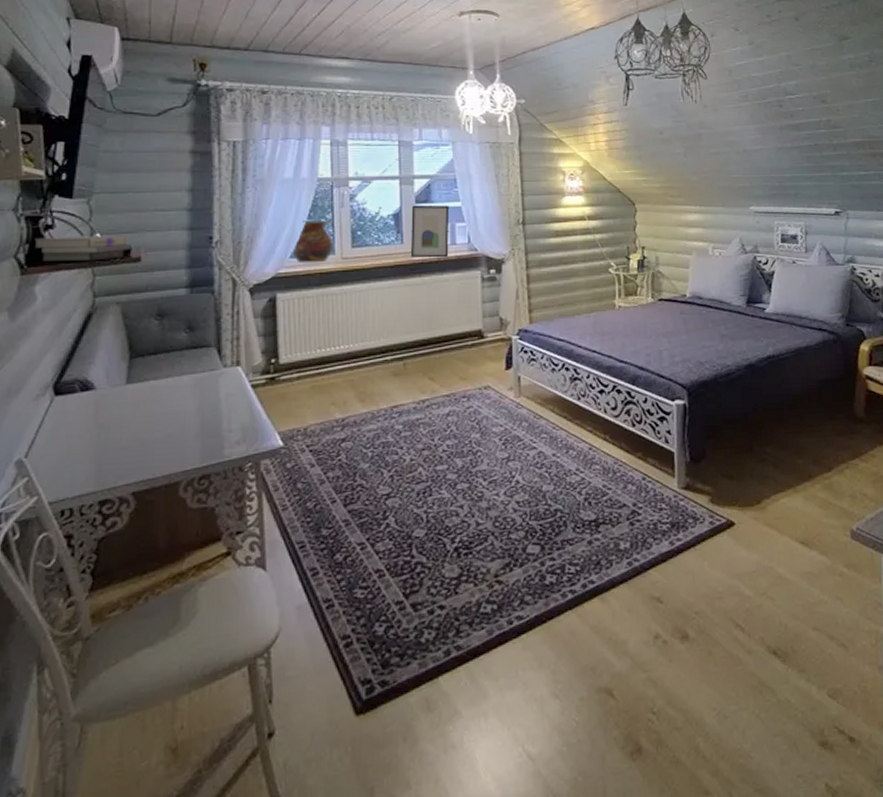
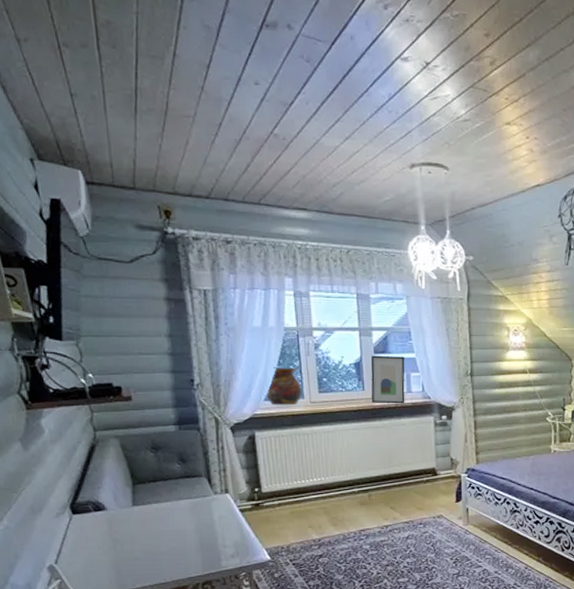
books: present [34,235,132,262] -> none [33,376,123,399]

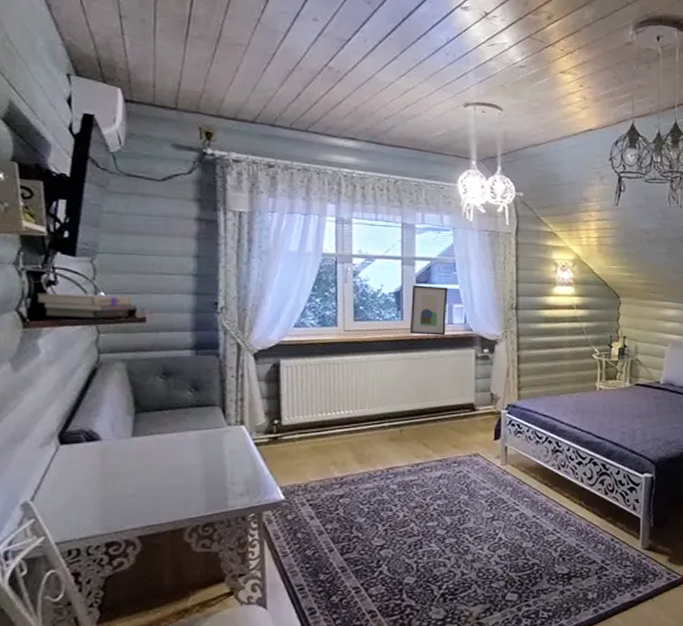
books: none [33,376,123,399] -> present [36,293,137,319]
vase: present [265,367,302,406] -> none [295,293,336,334]

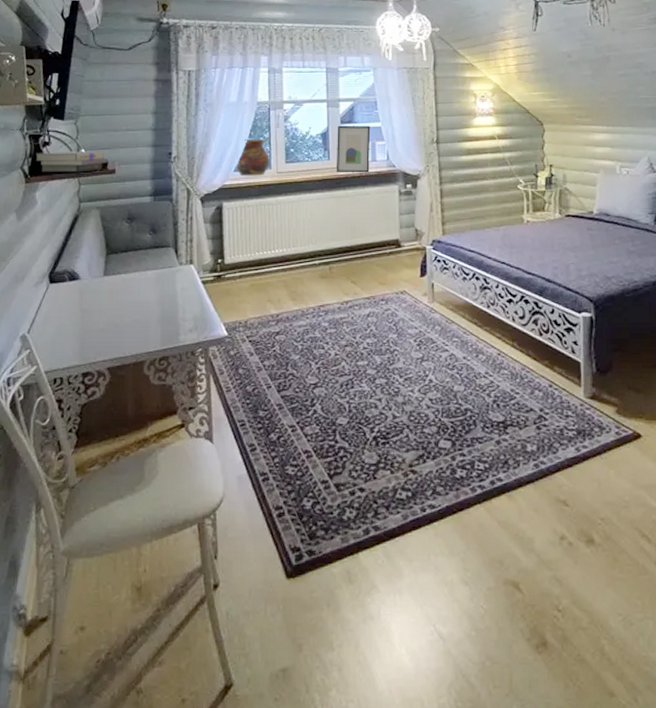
vase: none [295,293,336,334] -> present [235,139,269,177]

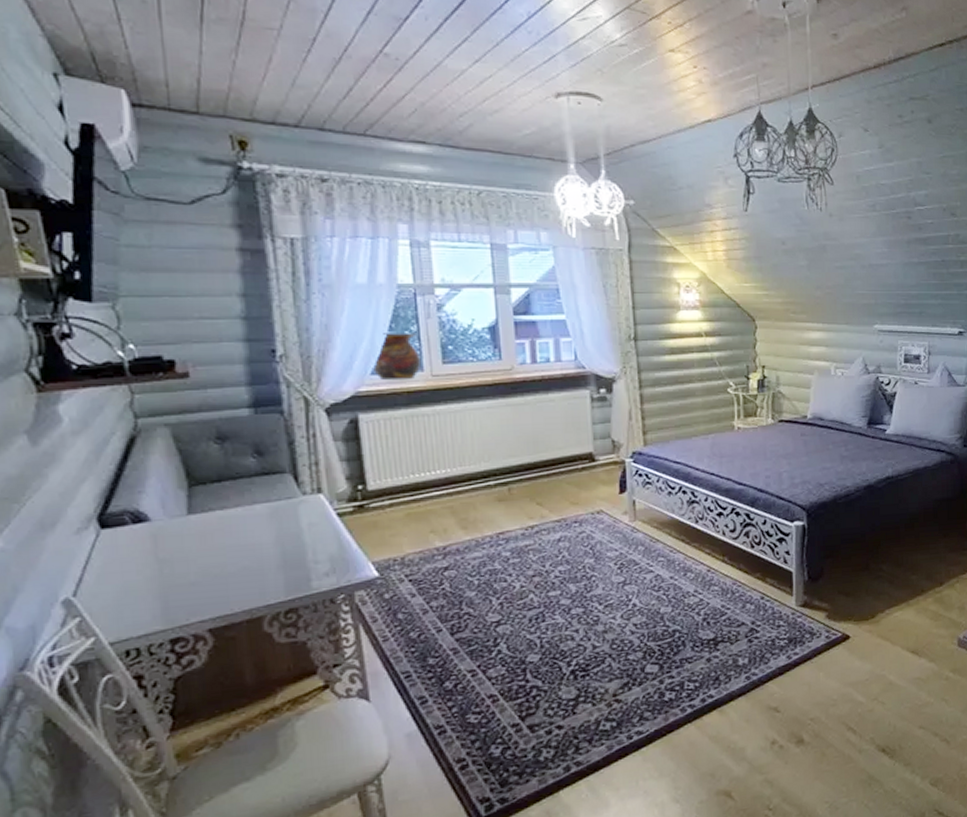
books: present [35,151,109,173] -> none [49,347,177,378]
picture frame: present [336,125,371,173] -> none [509,317,554,376]

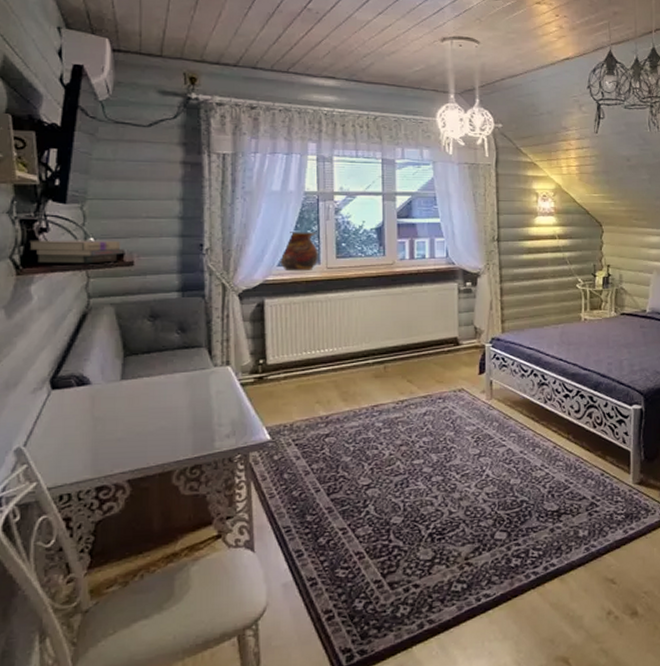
books: none [49,347,177,378] -> present [29,240,125,264]

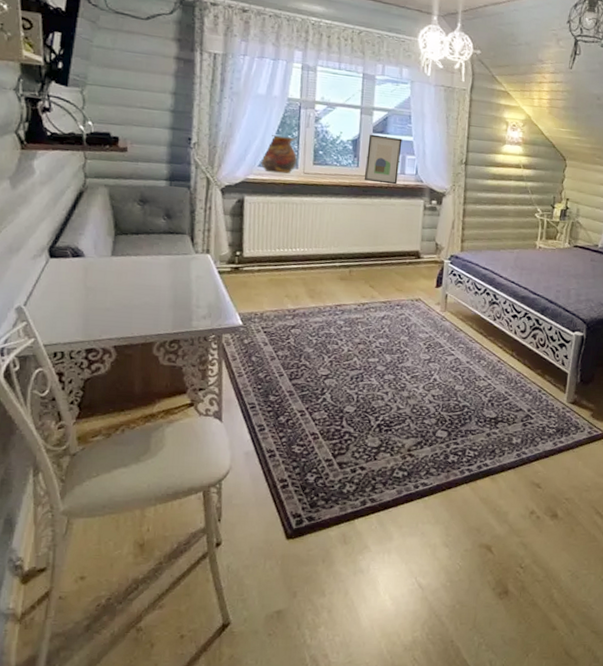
books: present [29,240,125,264] -> none [33,118,120,147]
picture frame: none [391,220,429,270] -> present [364,134,403,185]

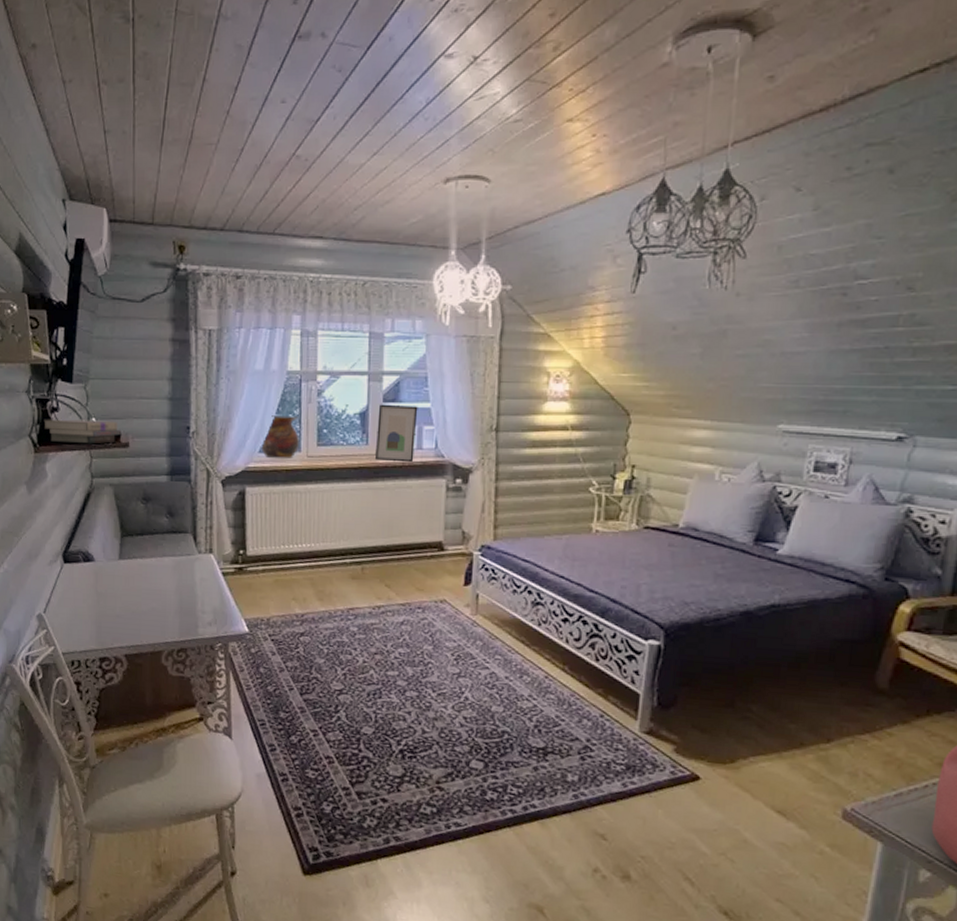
books: none [33,118,120,147] -> present [44,419,122,444]

